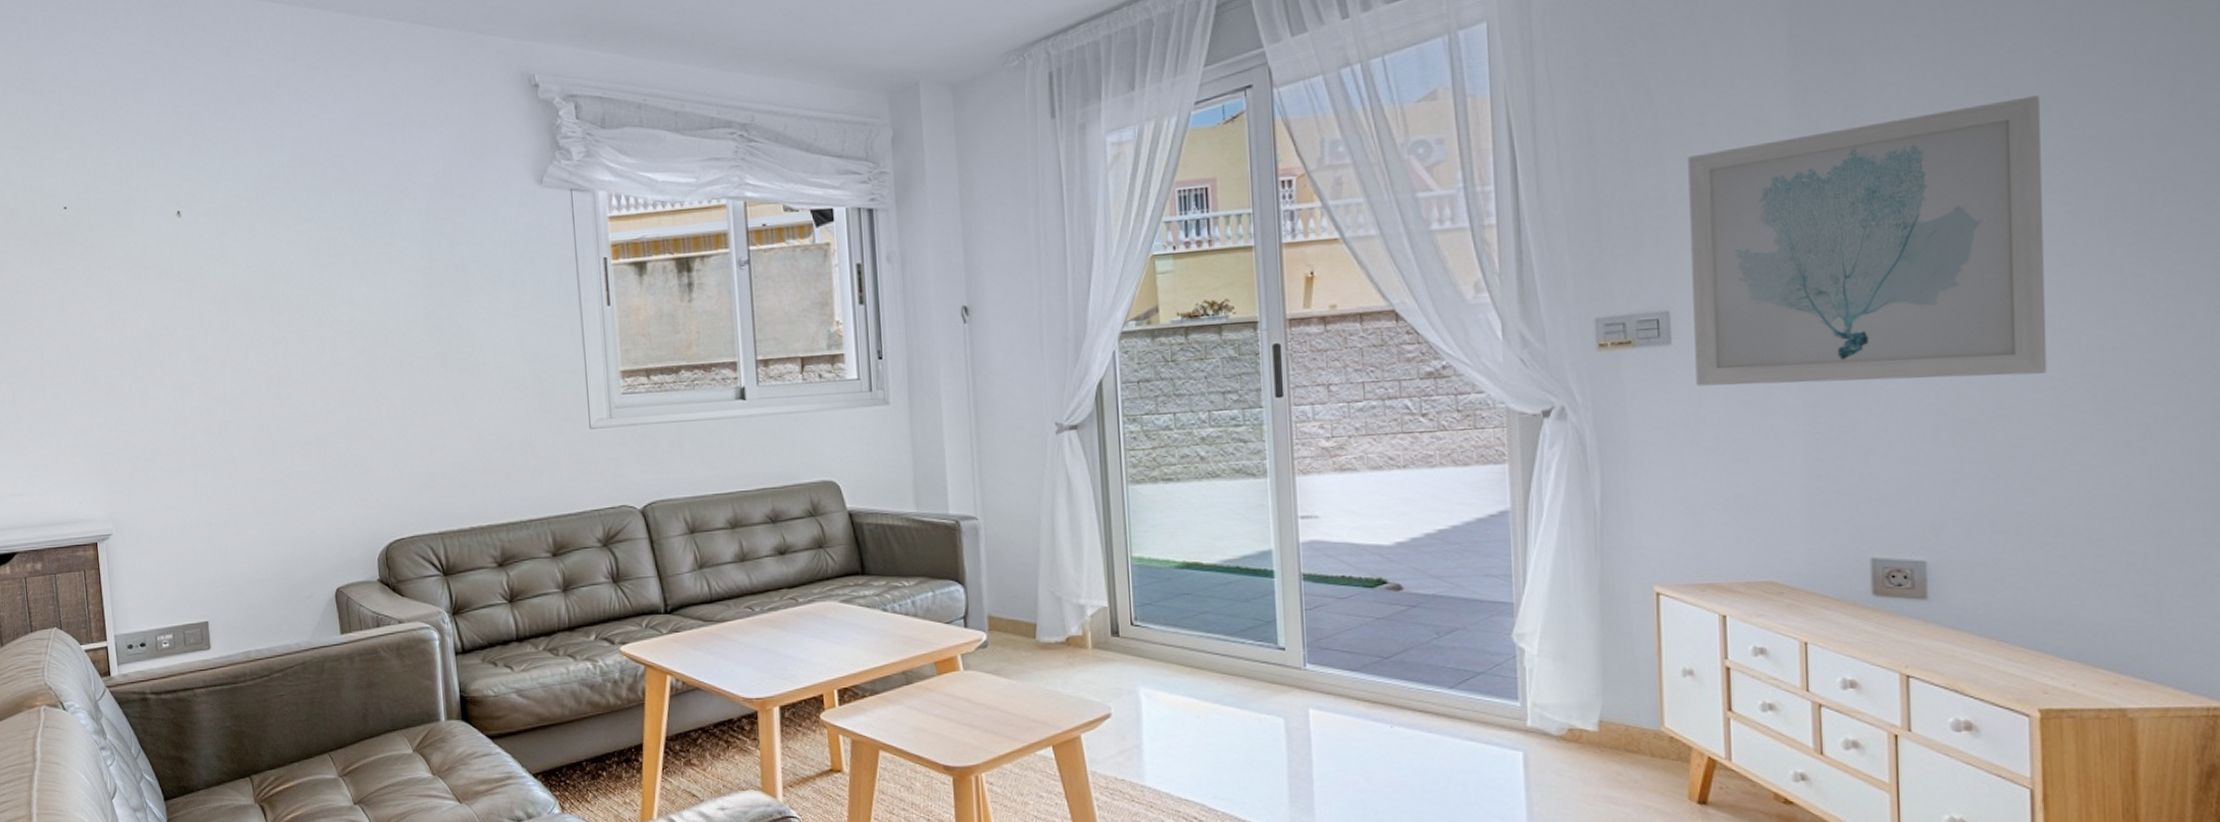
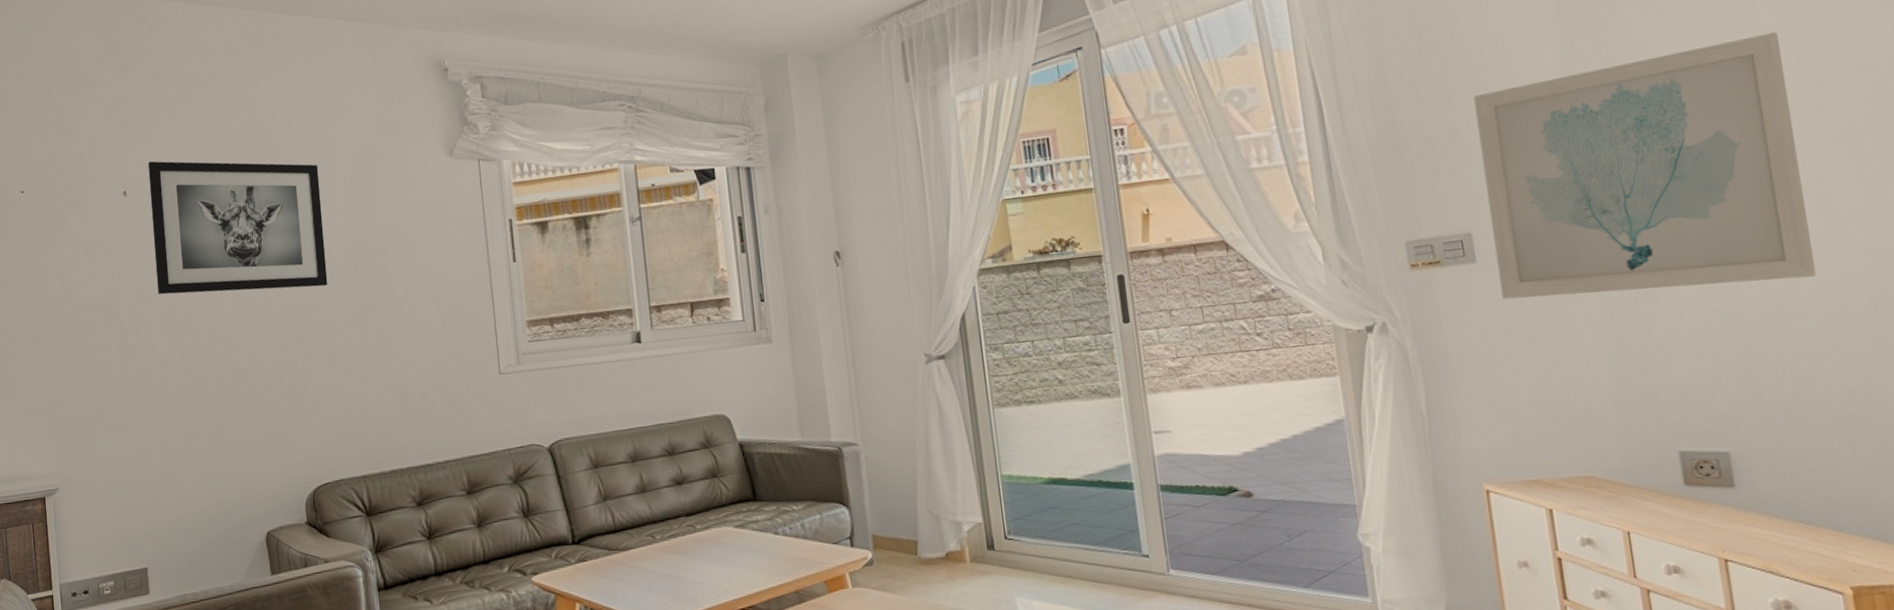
wall art: none [203,178,403,328] -> present [148,161,328,295]

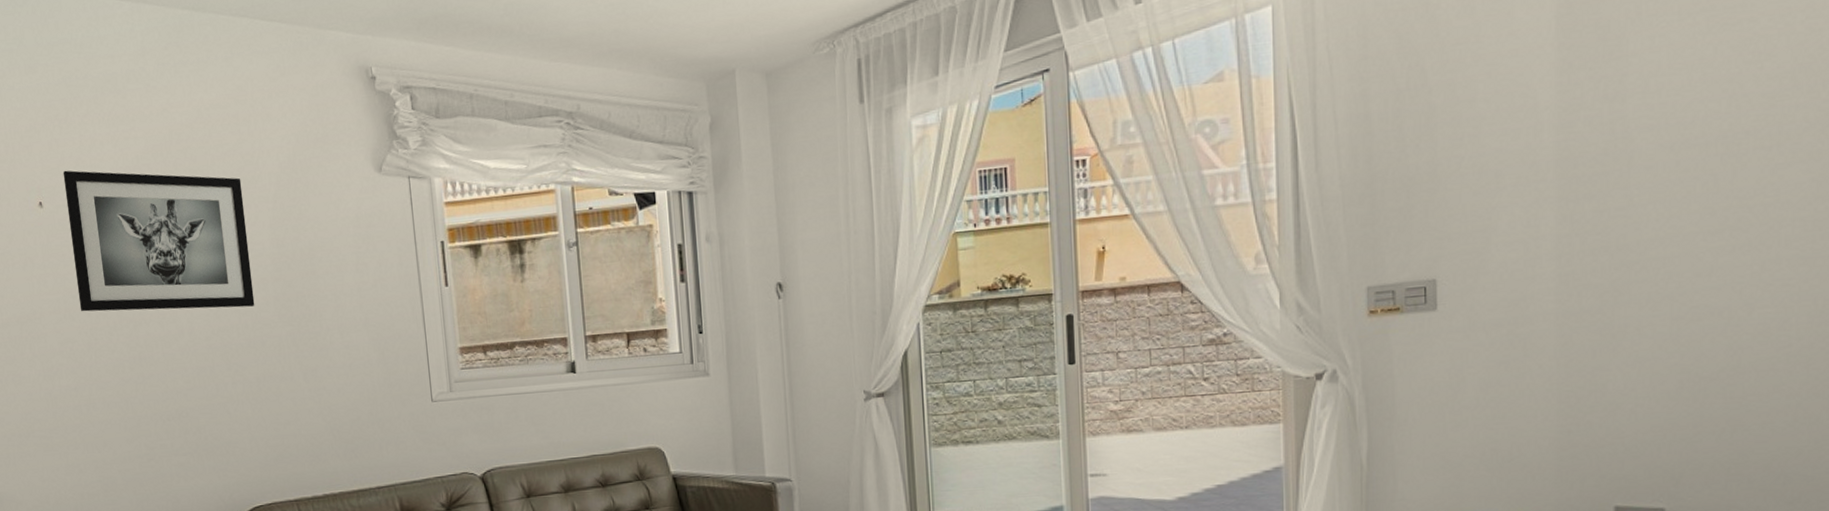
wall art: present [1473,32,1817,300] -> none [1458,70,1792,349]

